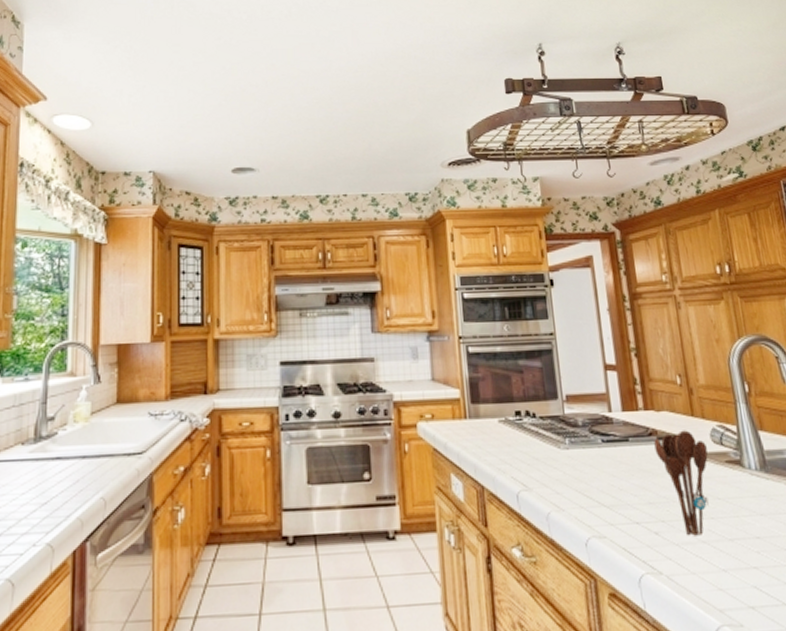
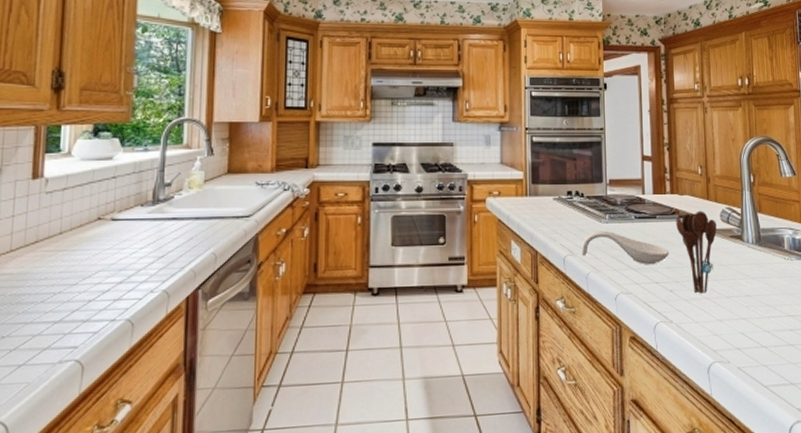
spoon rest: none [538,458,649,501] -> present [581,230,669,265]

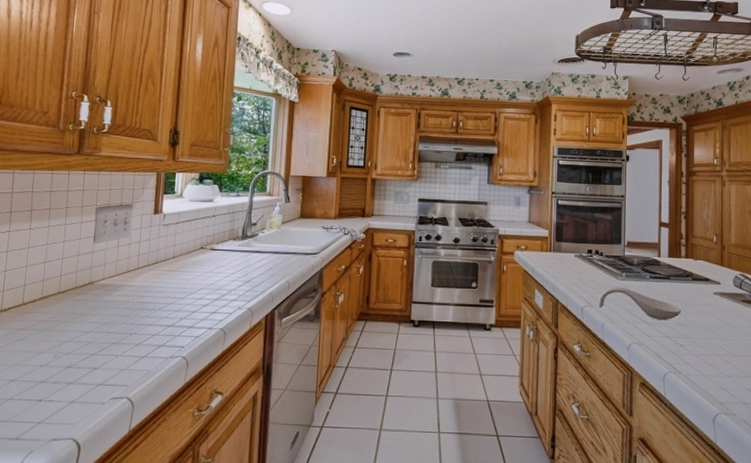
utensil holder: present [676,210,717,294] -> none [689,275,729,350]

